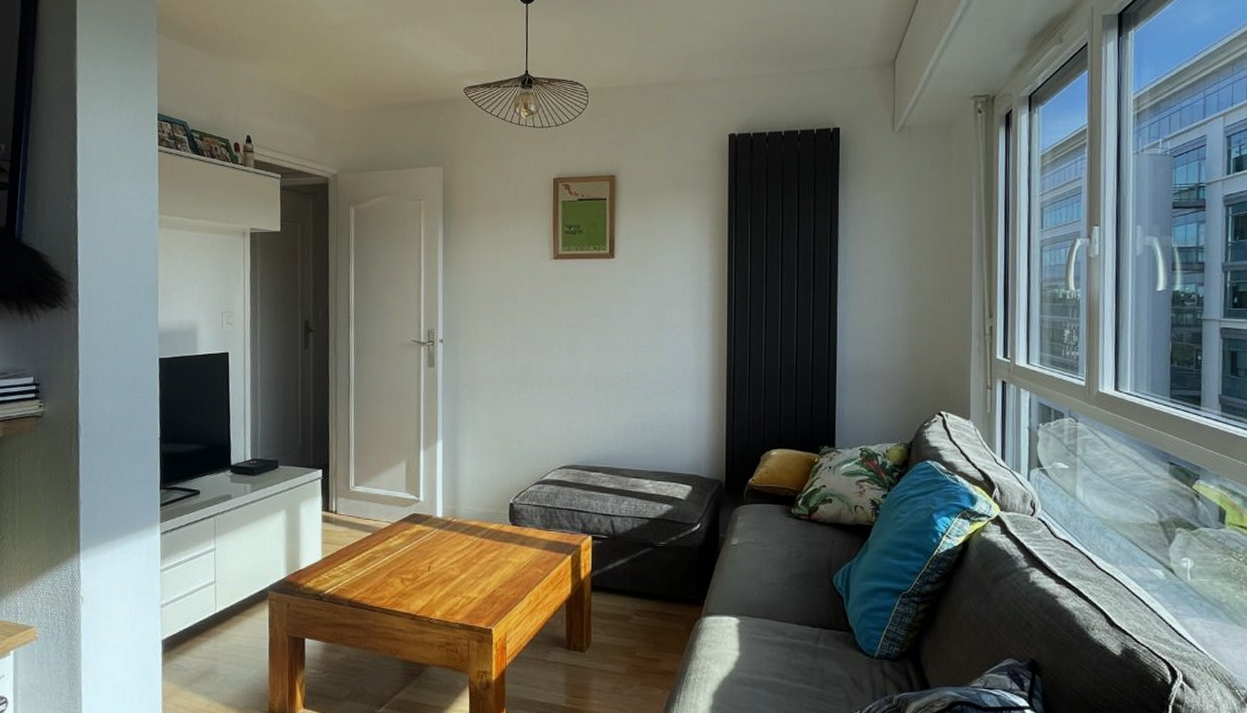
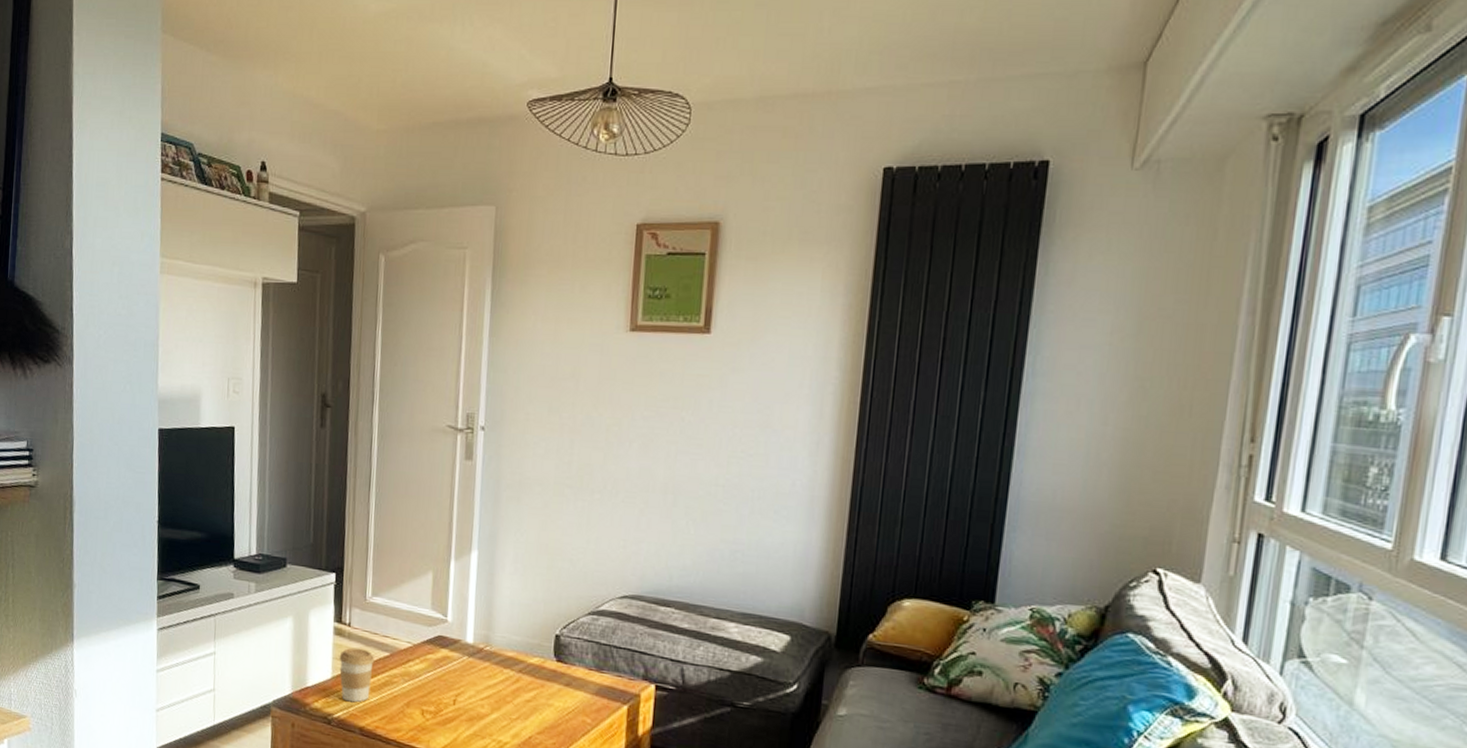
coffee cup: none [327,531,359,579] -> present [339,647,375,703]

